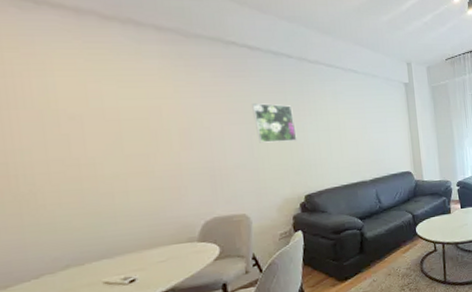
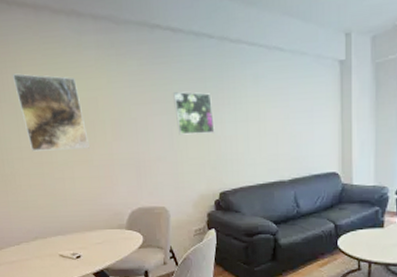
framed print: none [37,78,150,165] -> present [12,73,90,152]

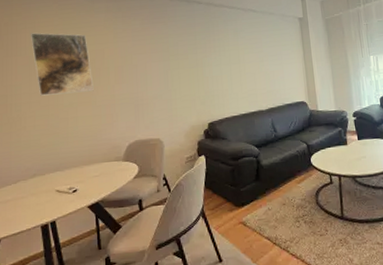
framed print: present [173,91,215,135] -> none [169,43,204,77]

